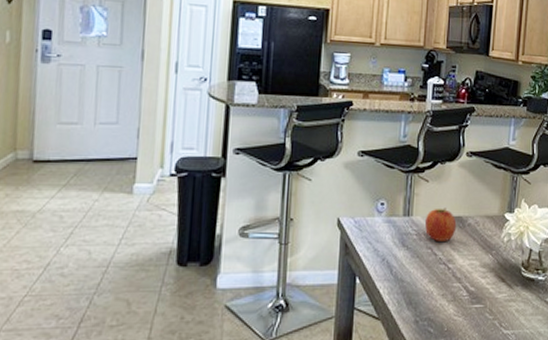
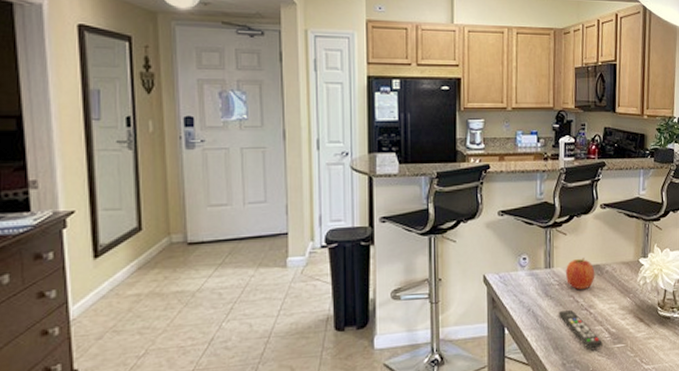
remote control: none [414,263,460,308] -> present [558,310,603,349]

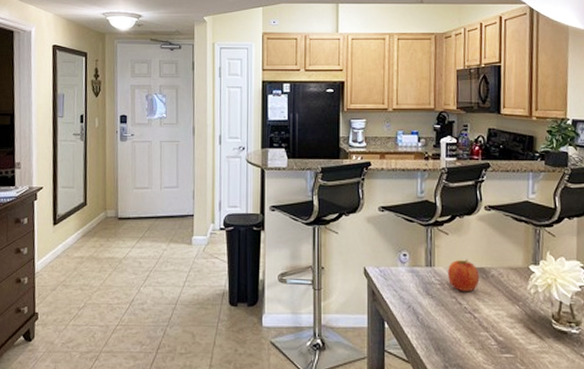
remote control: present [558,310,603,349] -> none [440,312,489,355]

